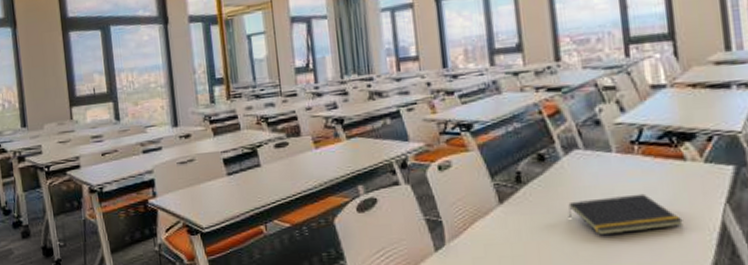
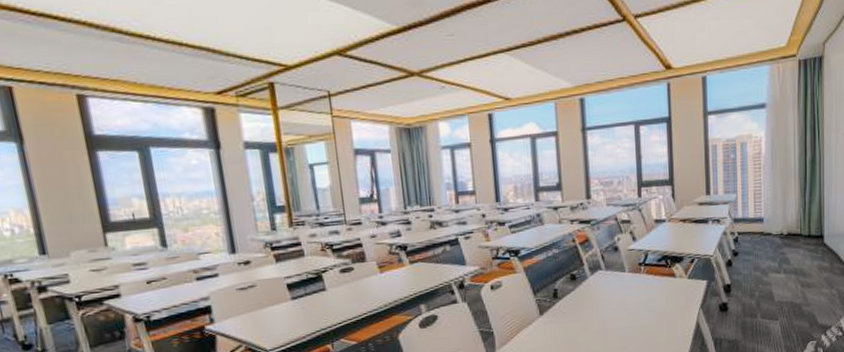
notepad: present [568,193,684,236] -> none [592,303,672,337]

